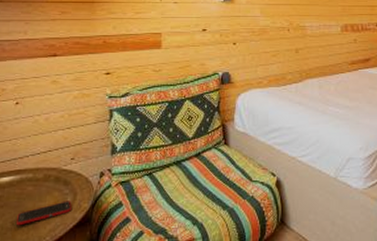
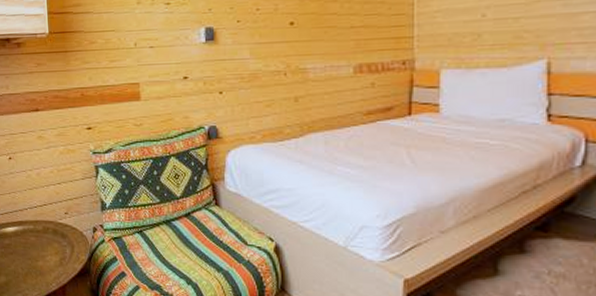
cell phone: present [16,201,72,226] -> none [25,252,71,272]

